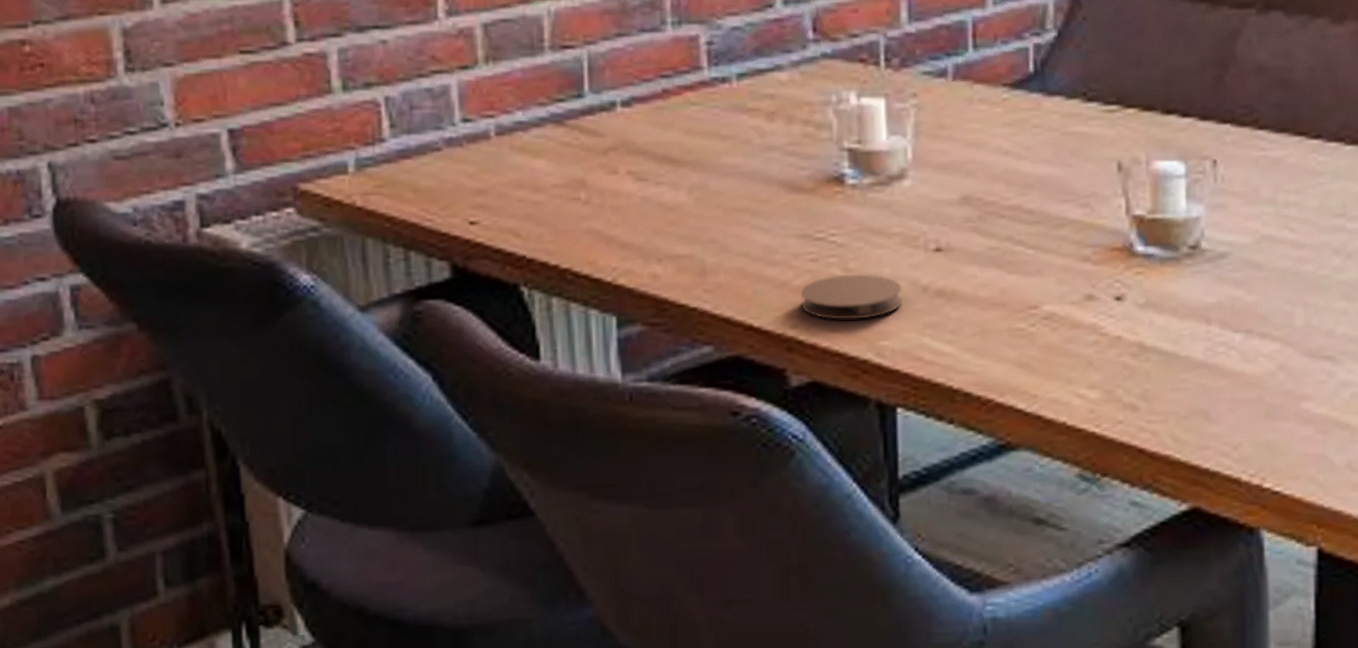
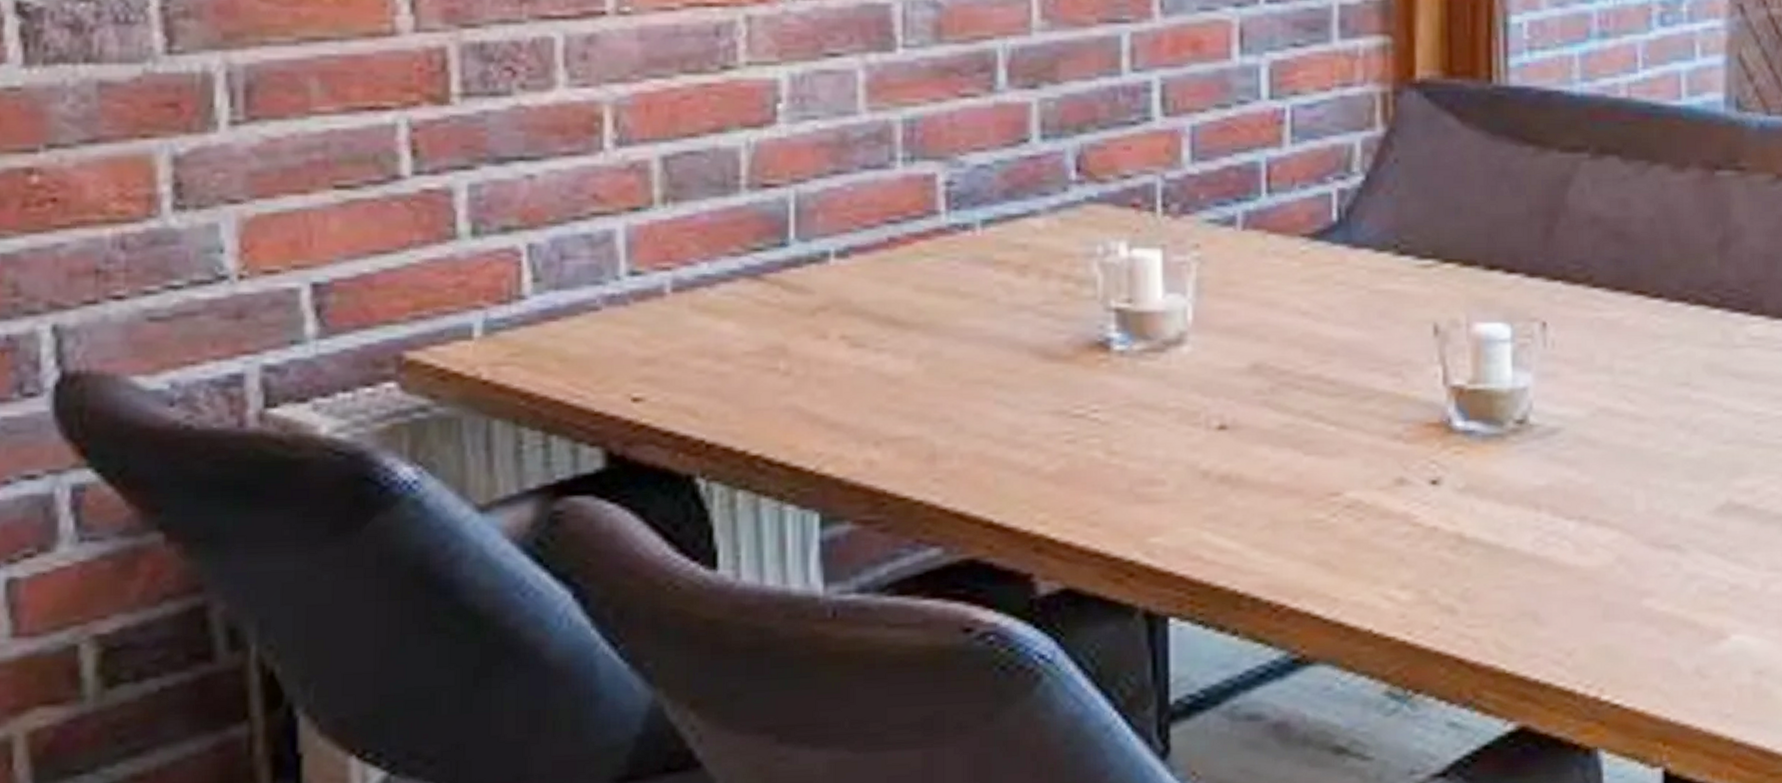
coaster: present [800,274,902,320] -> none [1053,457,1178,513]

